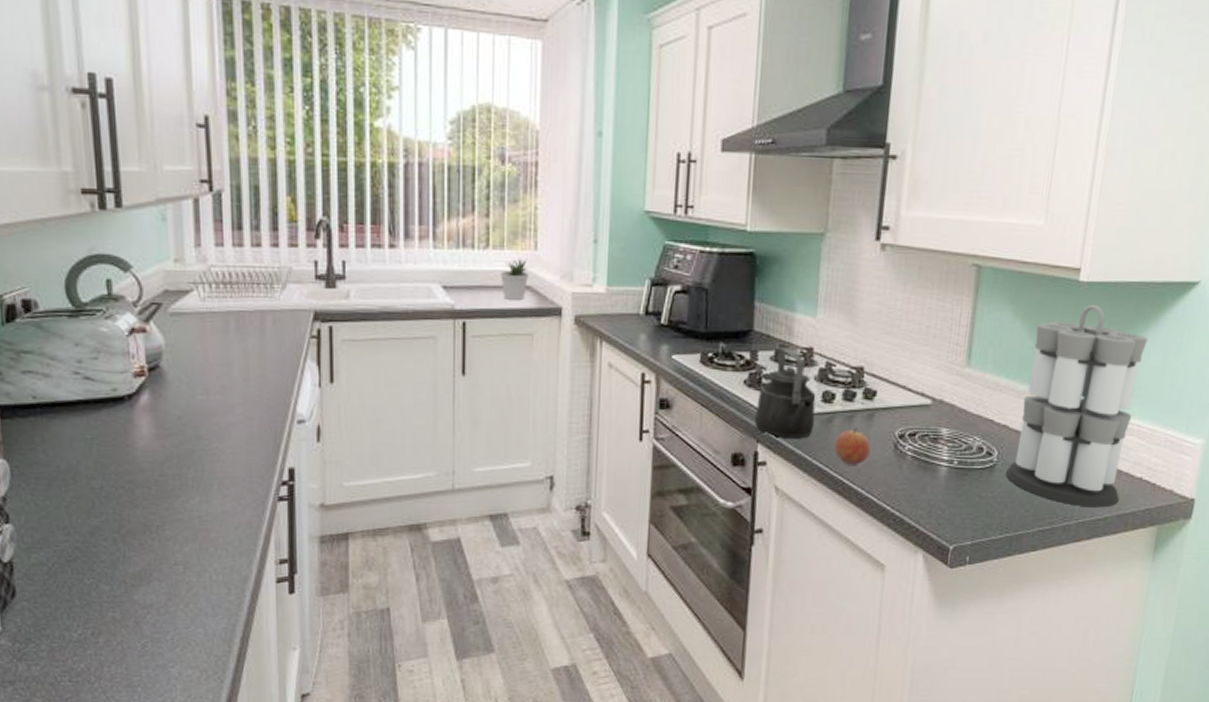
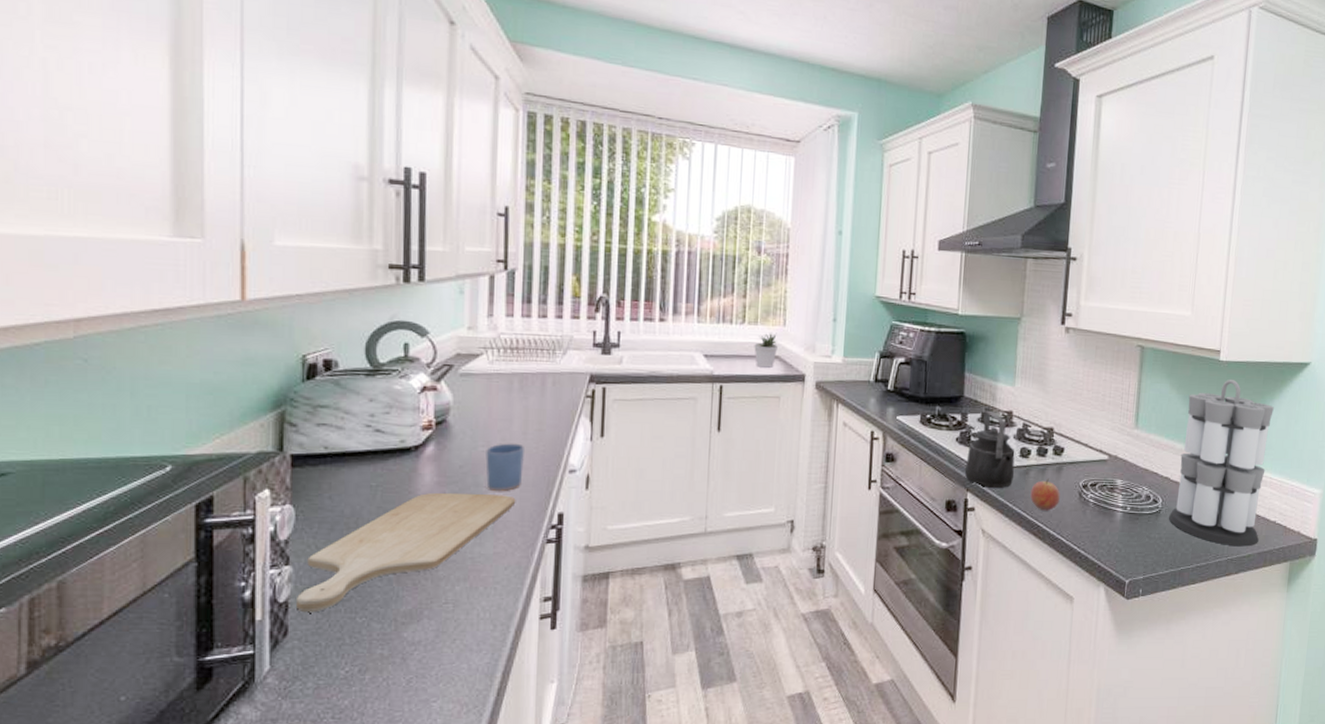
chopping board: none [19,445,242,573] -> present [295,492,516,613]
mug: none [205,390,247,444] -> present [485,443,524,491]

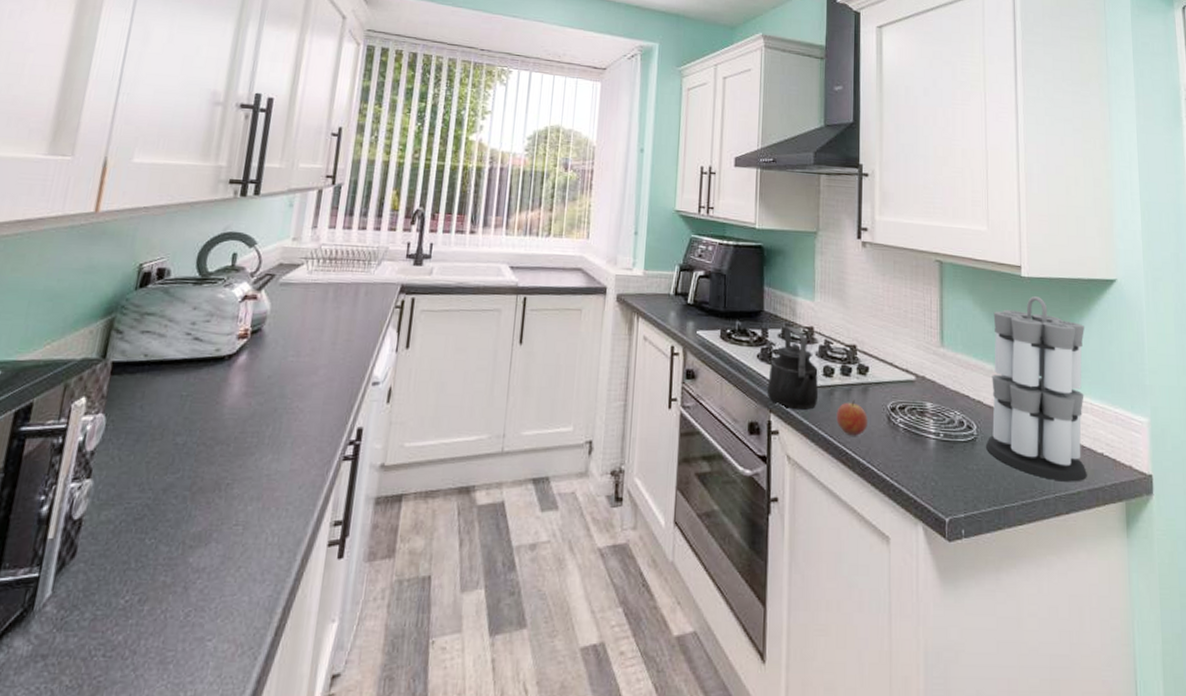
chopping board: present [295,492,516,613] -> none [89,403,318,532]
mug: present [485,443,524,491] -> none [292,353,332,403]
potted plant: present [754,332,778,368] -> none [558,244,581,280]

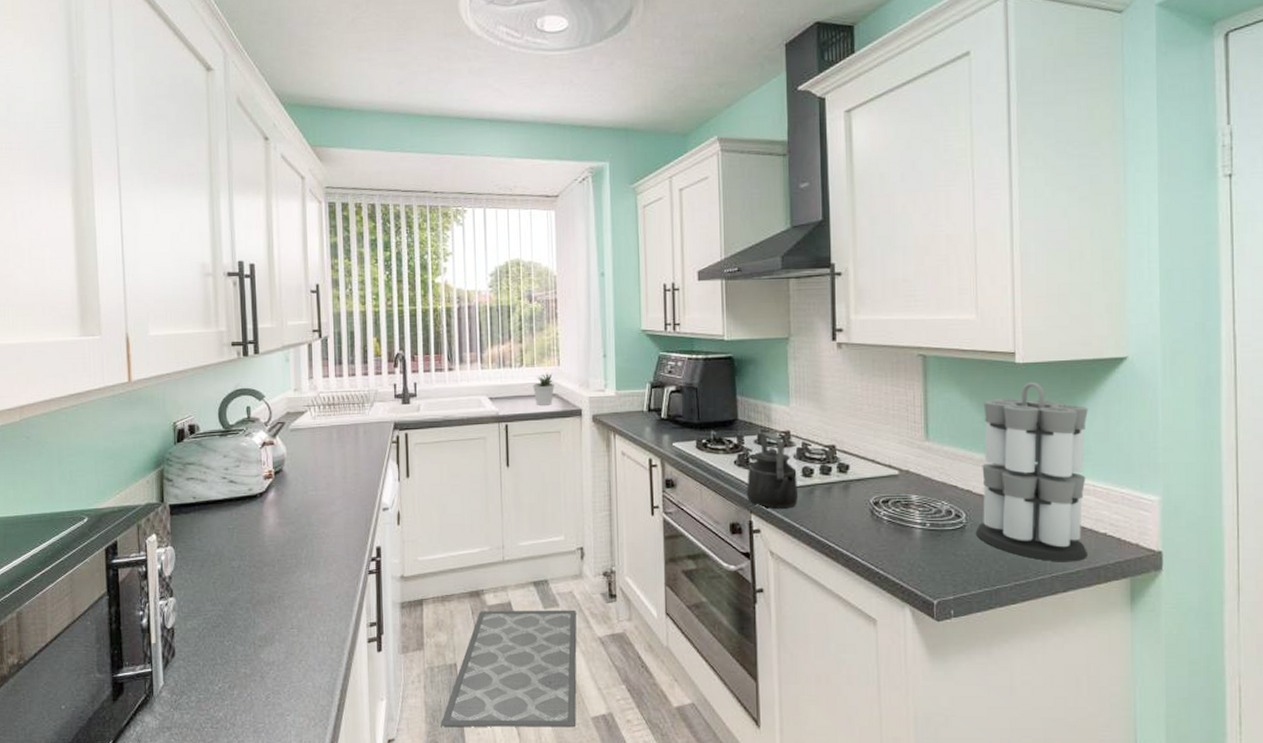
bath mat: none [400,511,577,661] -> present [441,610,577,728]
potted plant: none [558,244,581,280] -> present [533,372,554,405]
fruit: present [836,399,868,436] -> none [818,496,850,530]

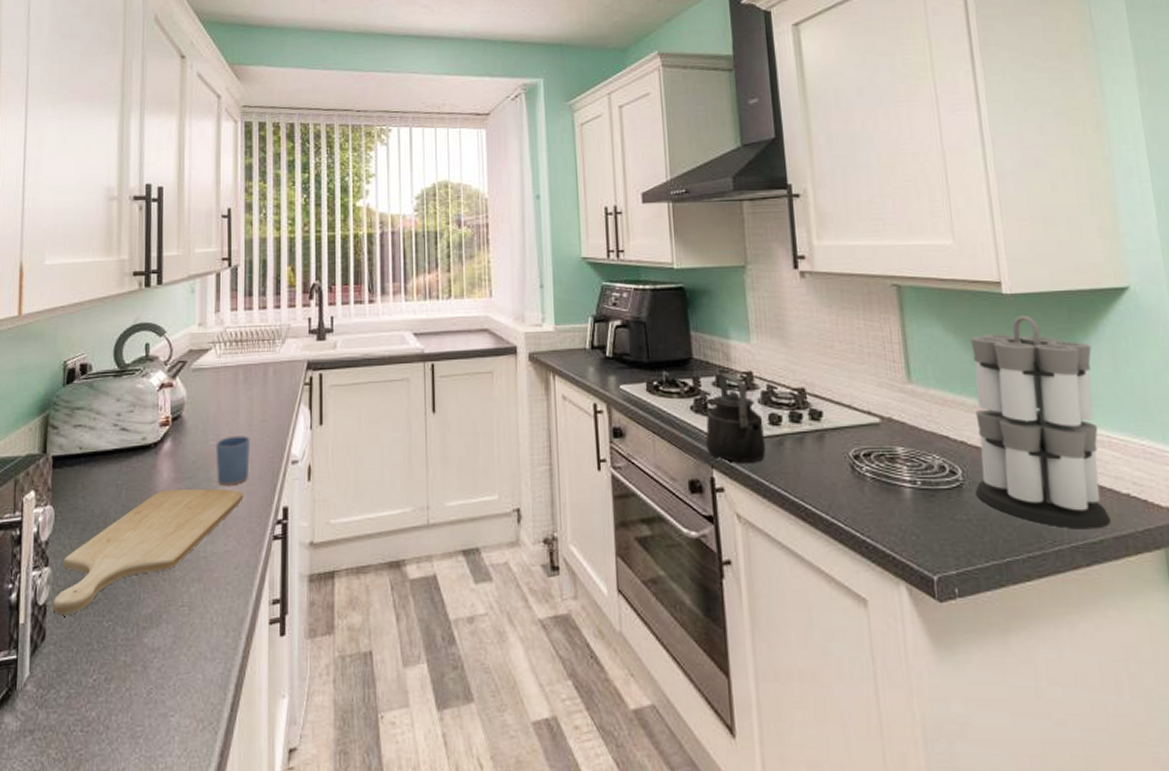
chopping board: none [179,531,342,637] -> present [52,488,244,616]
mug: none [315,487,346,529] -> present [216,435,250,485]
bath mat: present [441,610,577,728] -> none [352,585,514,735]
potted plant: present [533,372,554,405] -> none [462,304,486,342]

